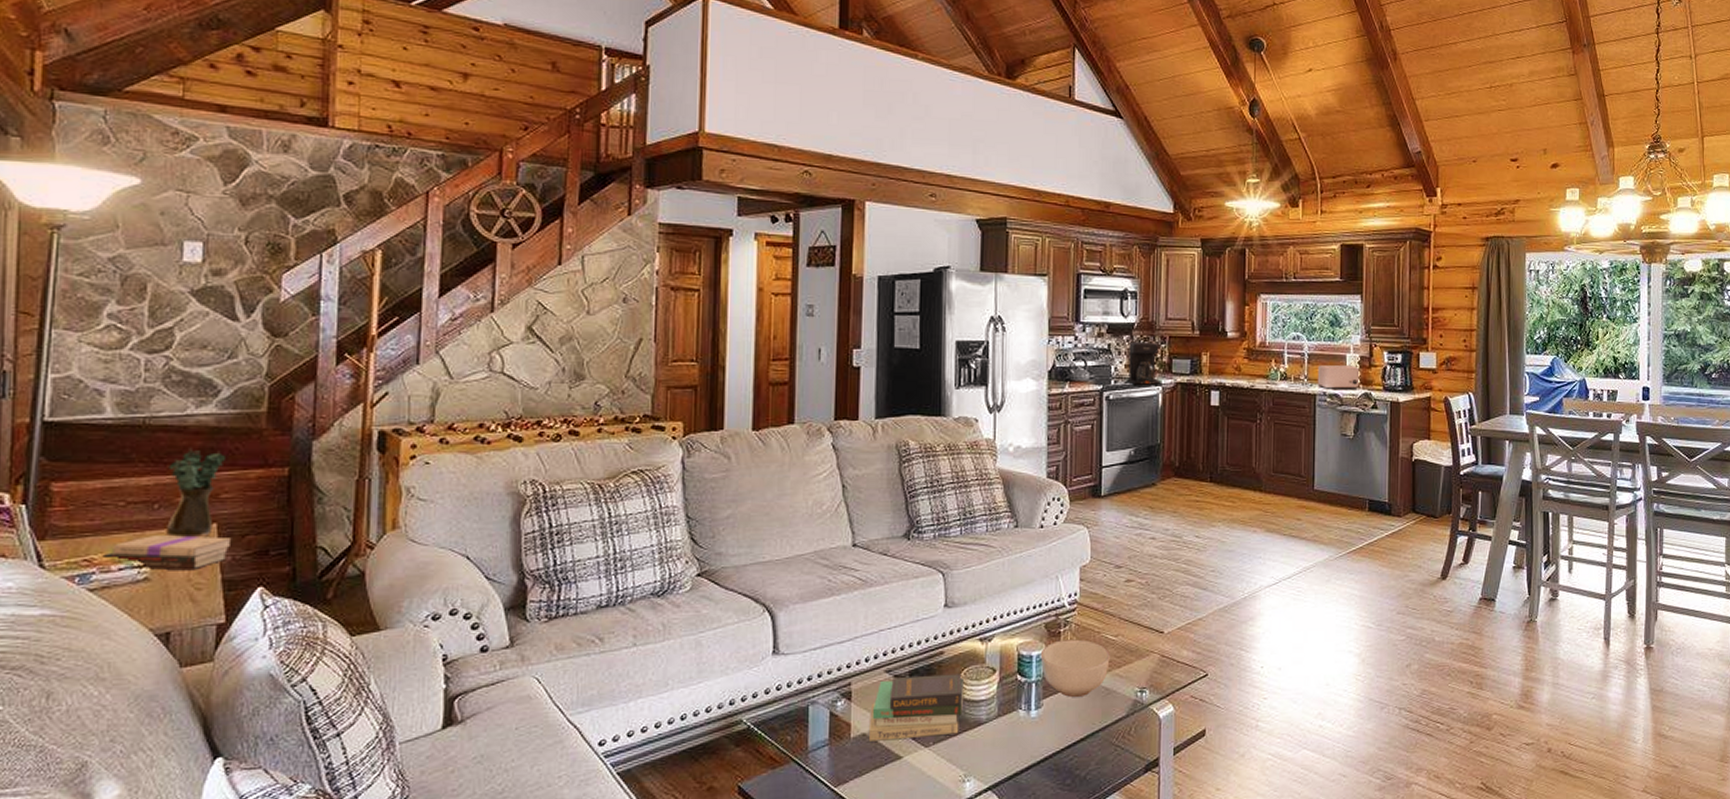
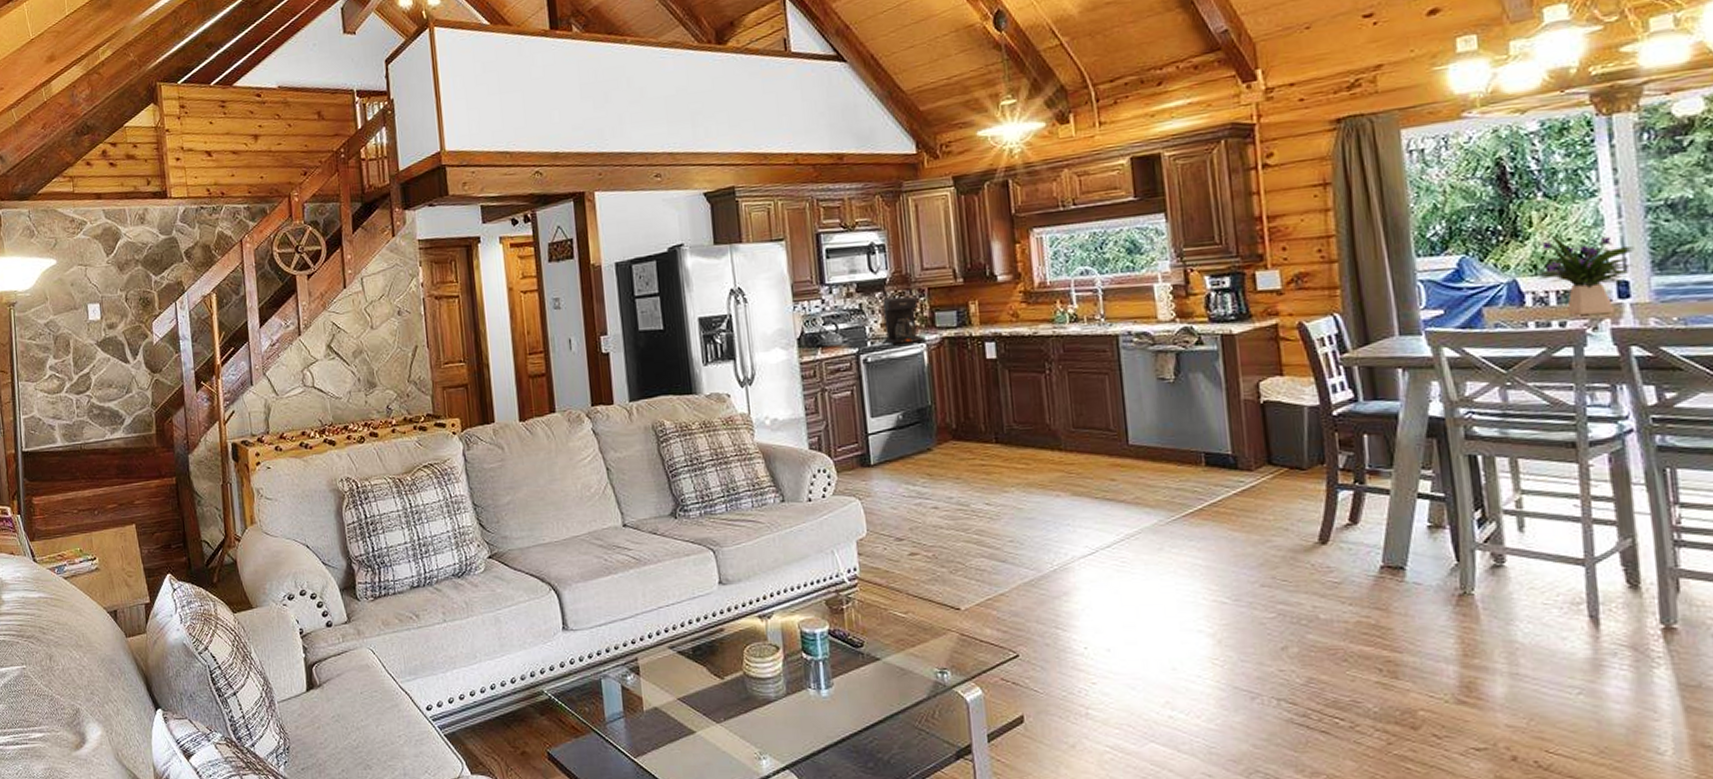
books: present [102,534,232,571] -> none [69,534,146,562]
vase: present [165,447,225,539] -> none [100,465,134,537]
books: present [868,674,965,741] -> none [659,651,750,715]
bowl: present [1040,639,1110,697] -> none [824,616,902,677]
toaster: present [1317,365,1360,390] -> none [1116,297,1175,329]
flower arrangement: none [1593,349,1655,411] -> present [1528,236,1635,315]

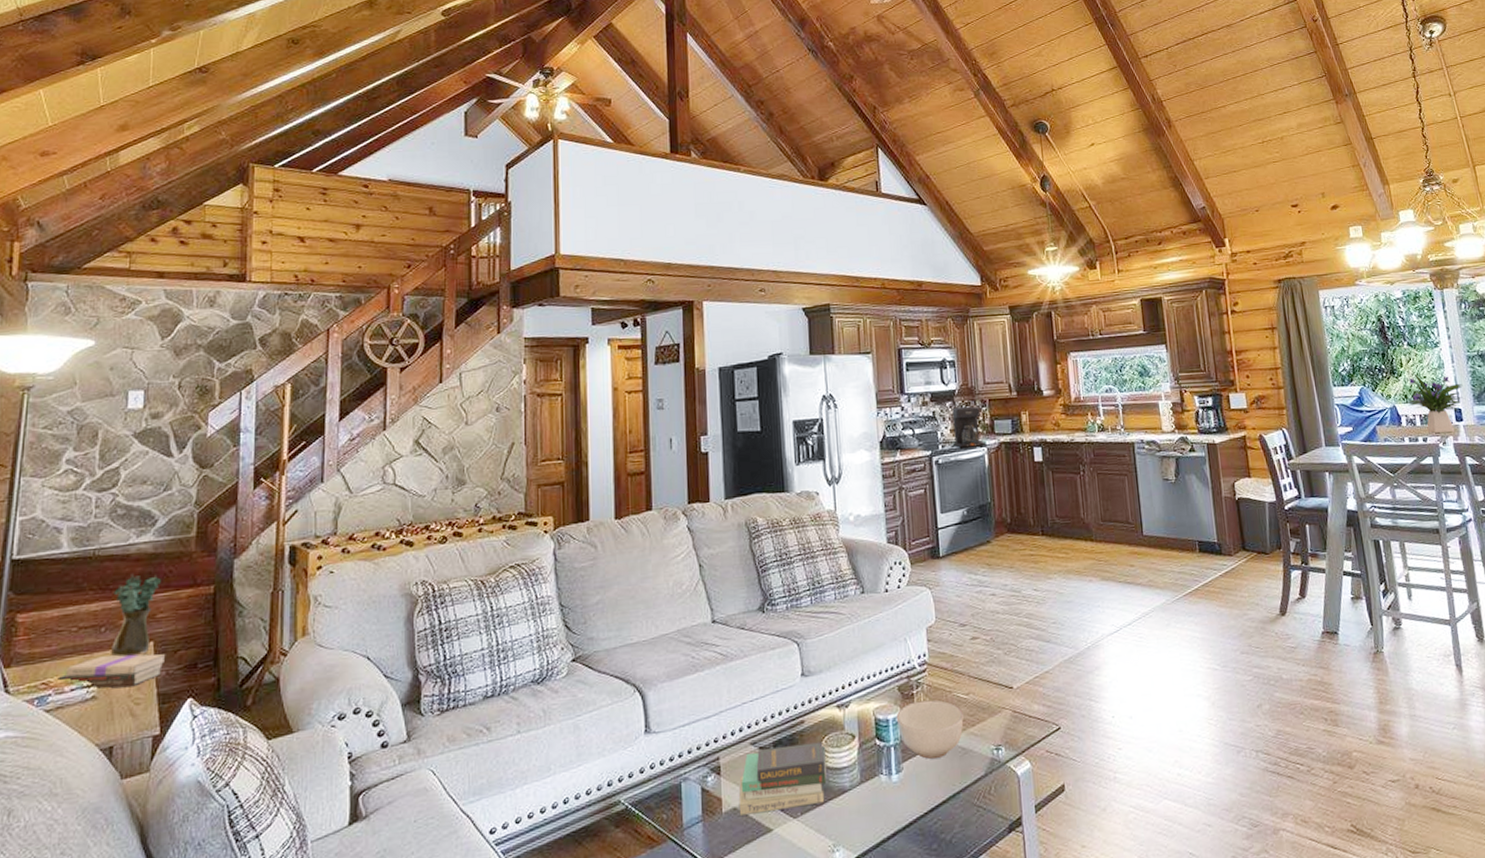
books: none [69,534,146,562] -> present [57,653,166,688]
vase: none [100,465,134,537] -> present [110,573,161,657]
books: none [659,651,750,715] -> present [739,742,827,815]
bowl: none [824,616,902,677] -> present [896,699,964,759]

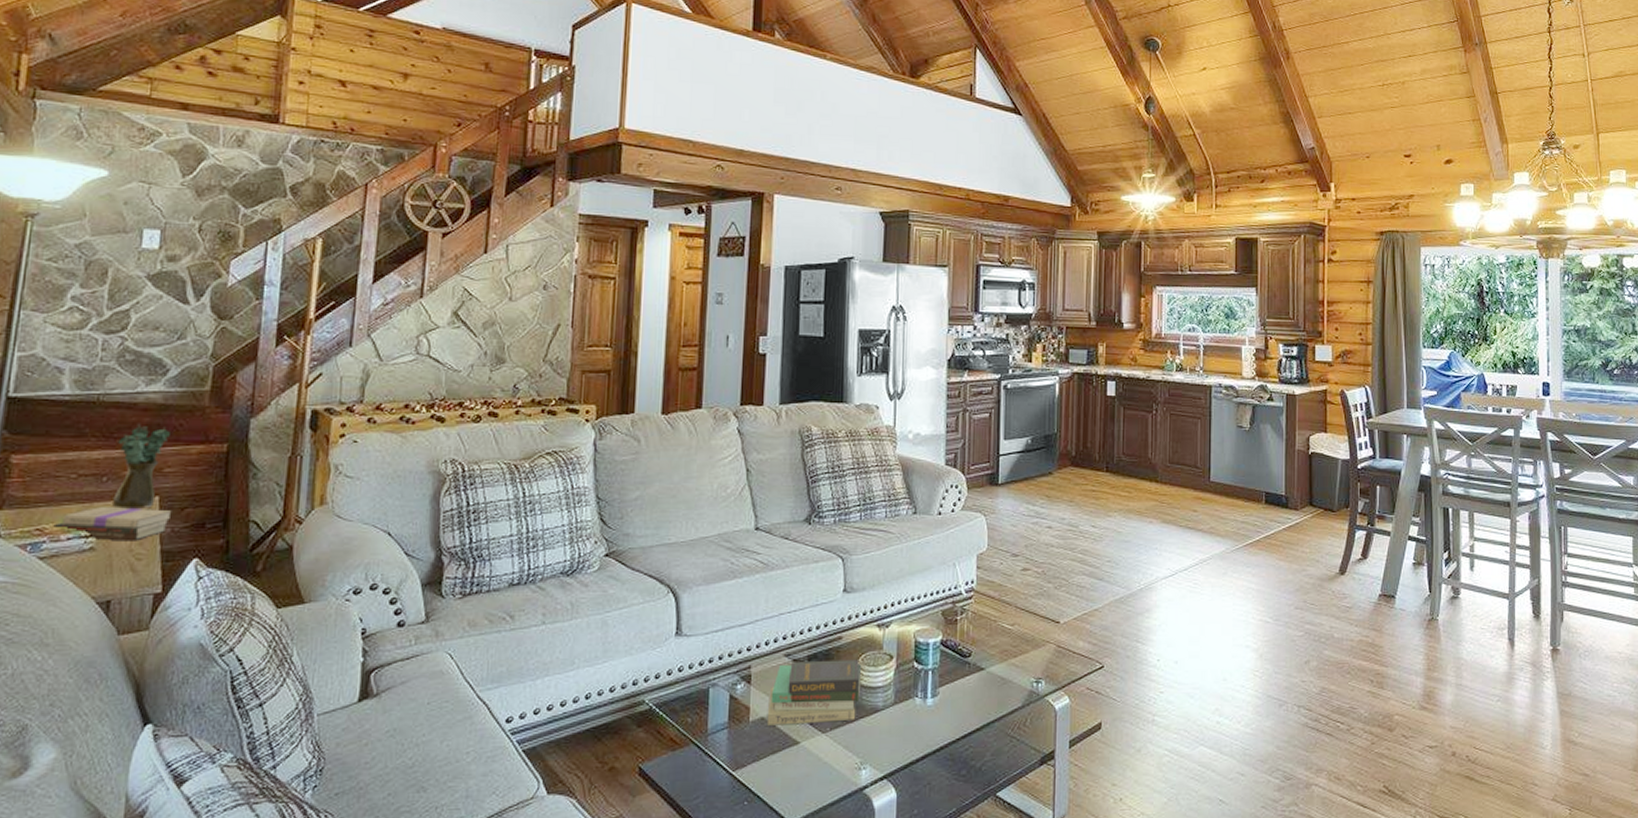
bowl: present [896,699,964,759] -> none [937,627,1006,686]
coffee maker: present [952,406,984,449] -> none [1024,331,1057,376]
flower arrangement: present [1402,374,1463,433] -> none [1491,343,1555,407]

